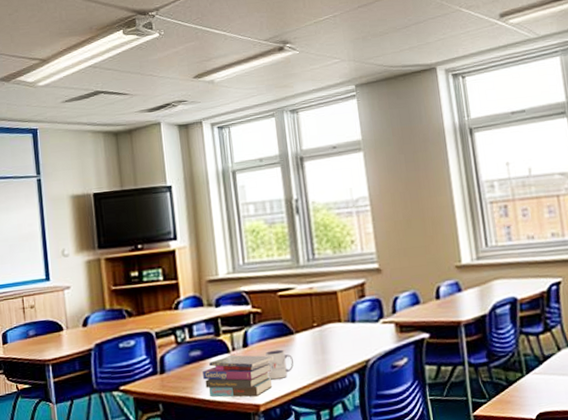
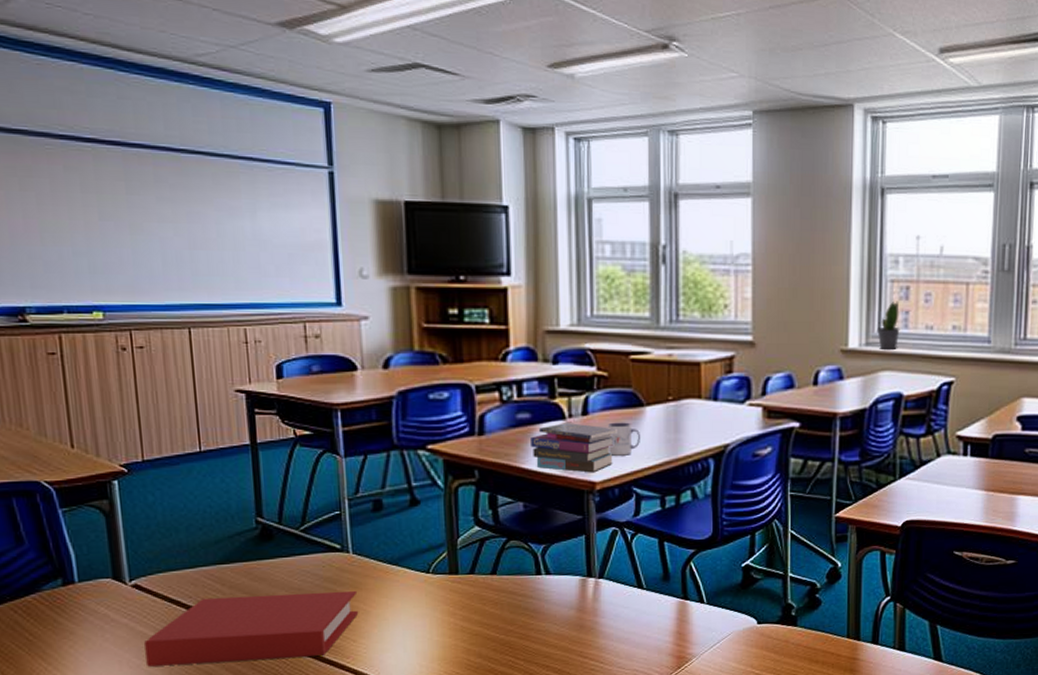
potted plant: none [484,218,506,262] -> present [877,300,900,351]

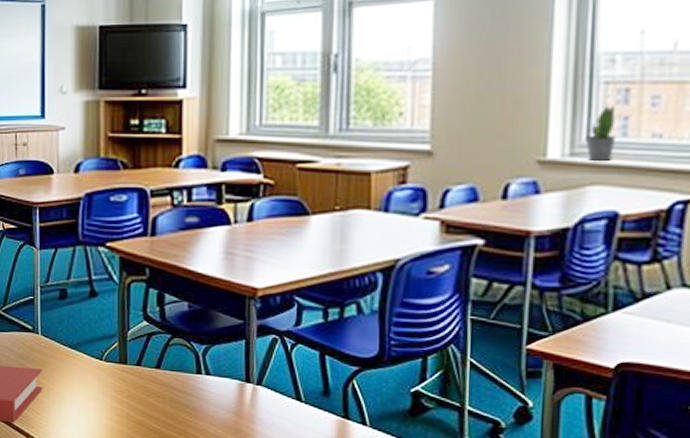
books: present [531,423,618,473] -> none [197,228,282,279]
mug: present [607,422,640,456] -> none [270,230,304,264]

